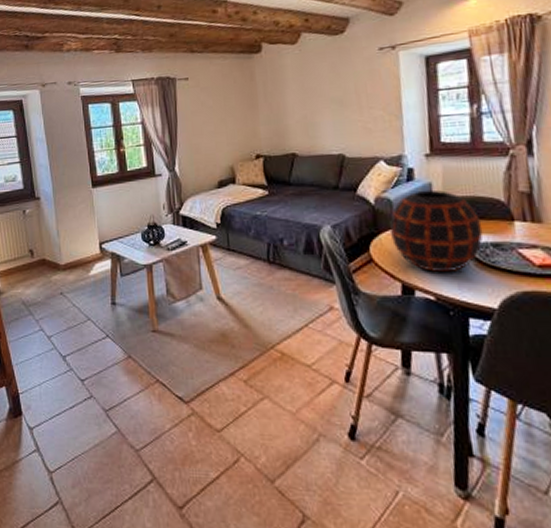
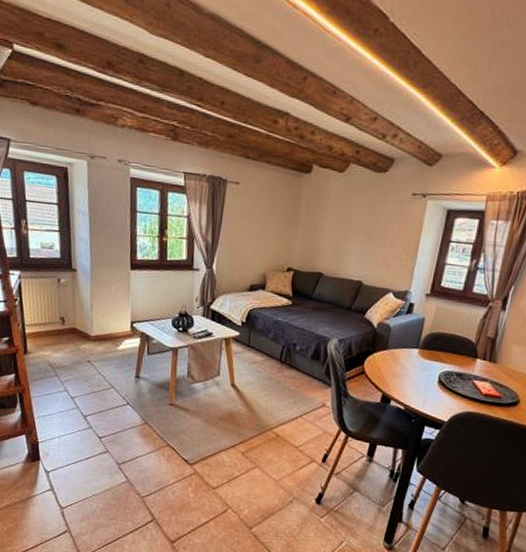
decorative vase: present [389,189,483,273] -> none [383,323,453,391]

